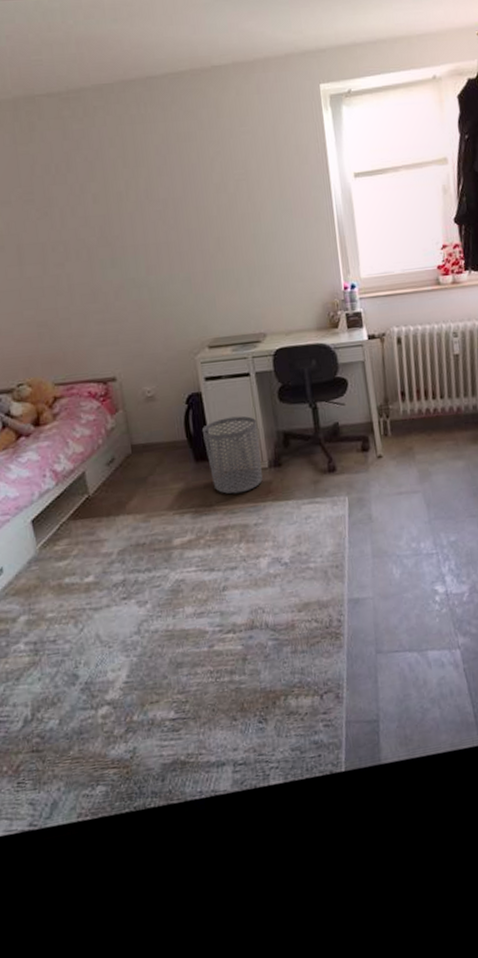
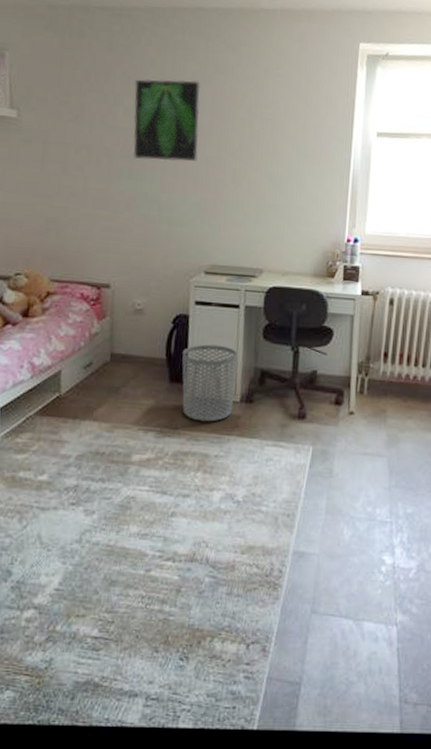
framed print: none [97,154,178,246] -> present [133,79,201,162]

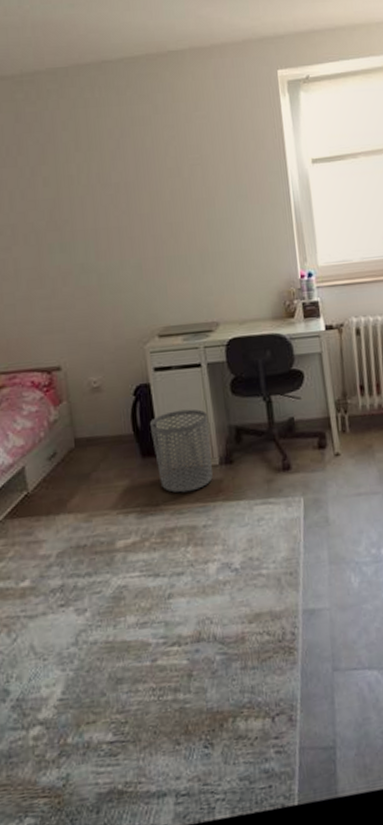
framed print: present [133,79,201,162] -> none [49,137,130,231]

